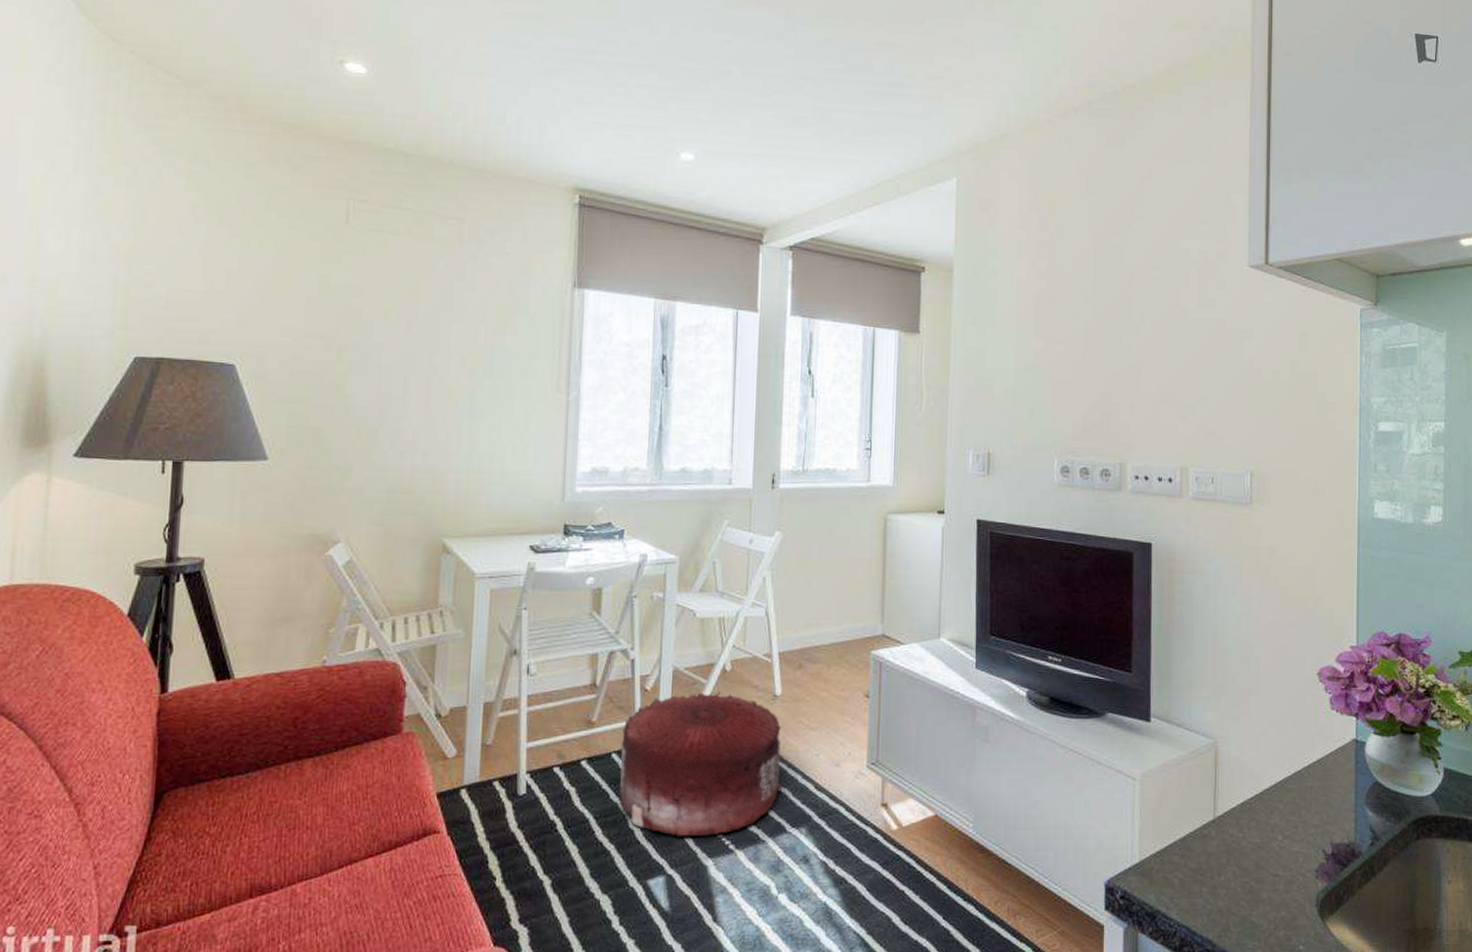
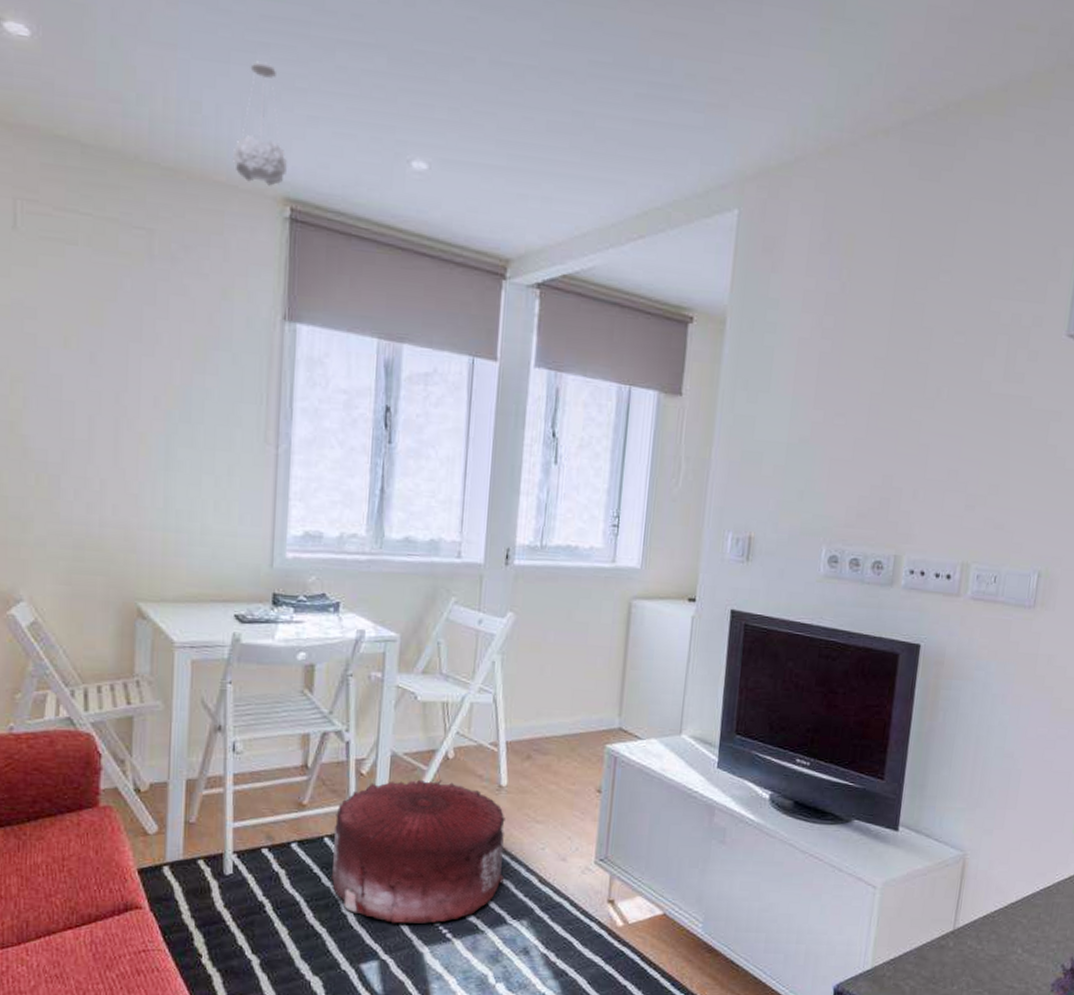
pendant light: none [531,83,577,179] -> present [233,61,288,186]

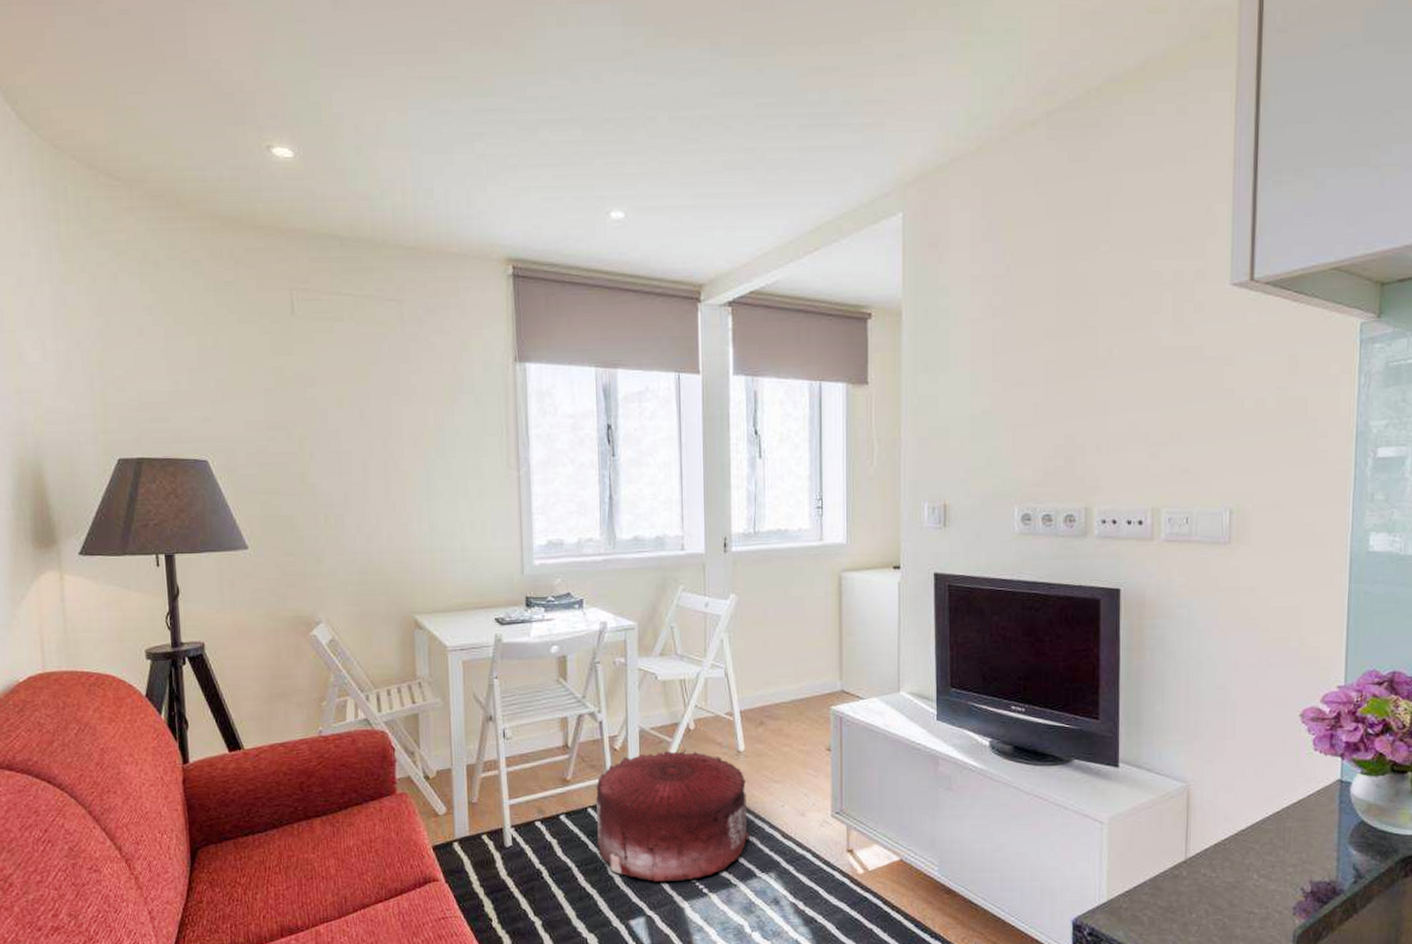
pendant light: present [233,61,288,186] -> none [462,148,508,250]

